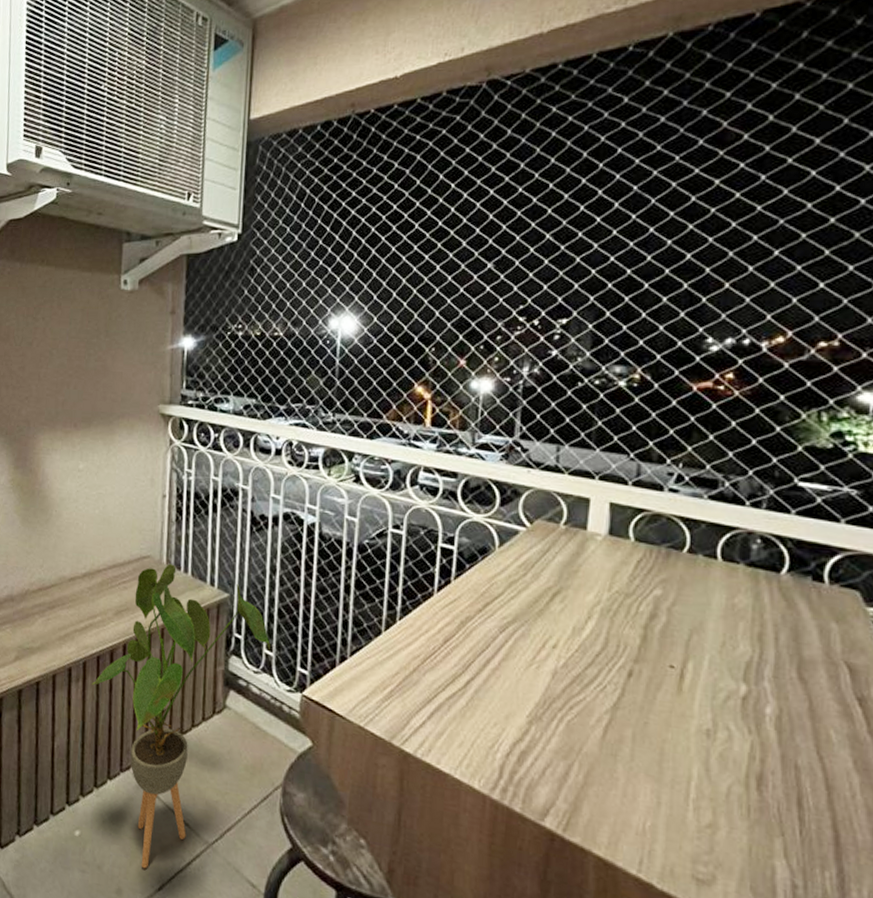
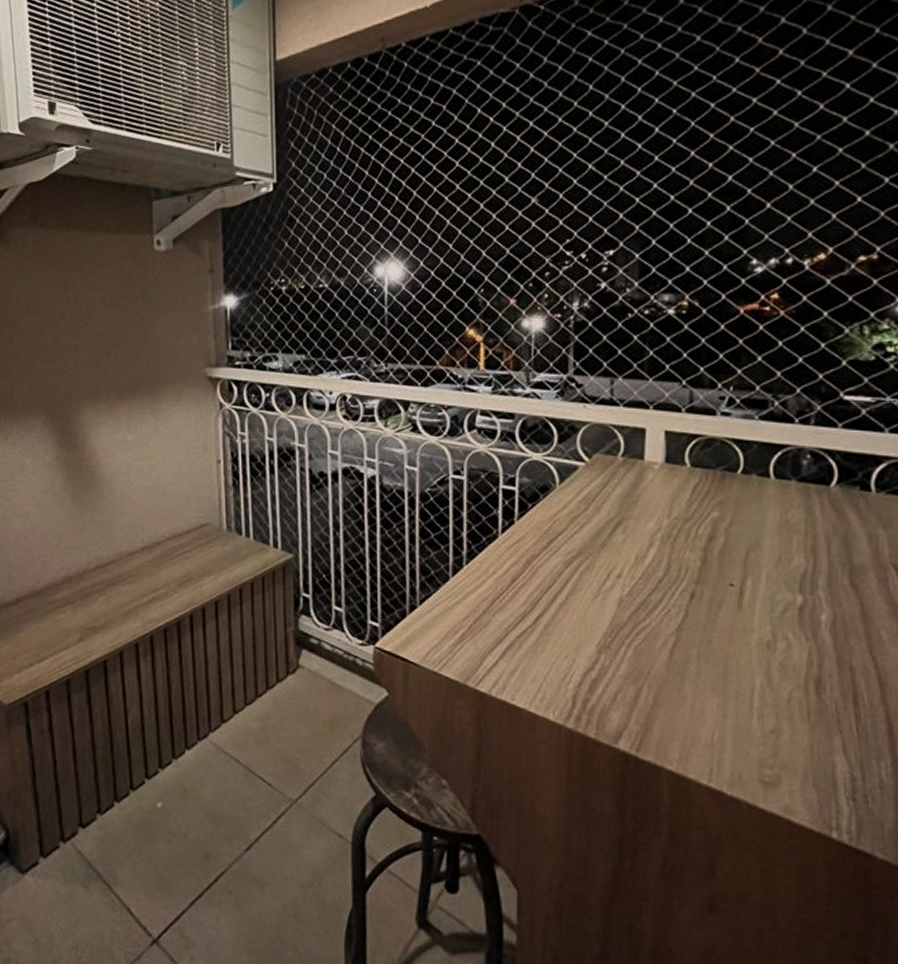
house plant: present [91,564,270,869] -> none [160,529,339,832]

